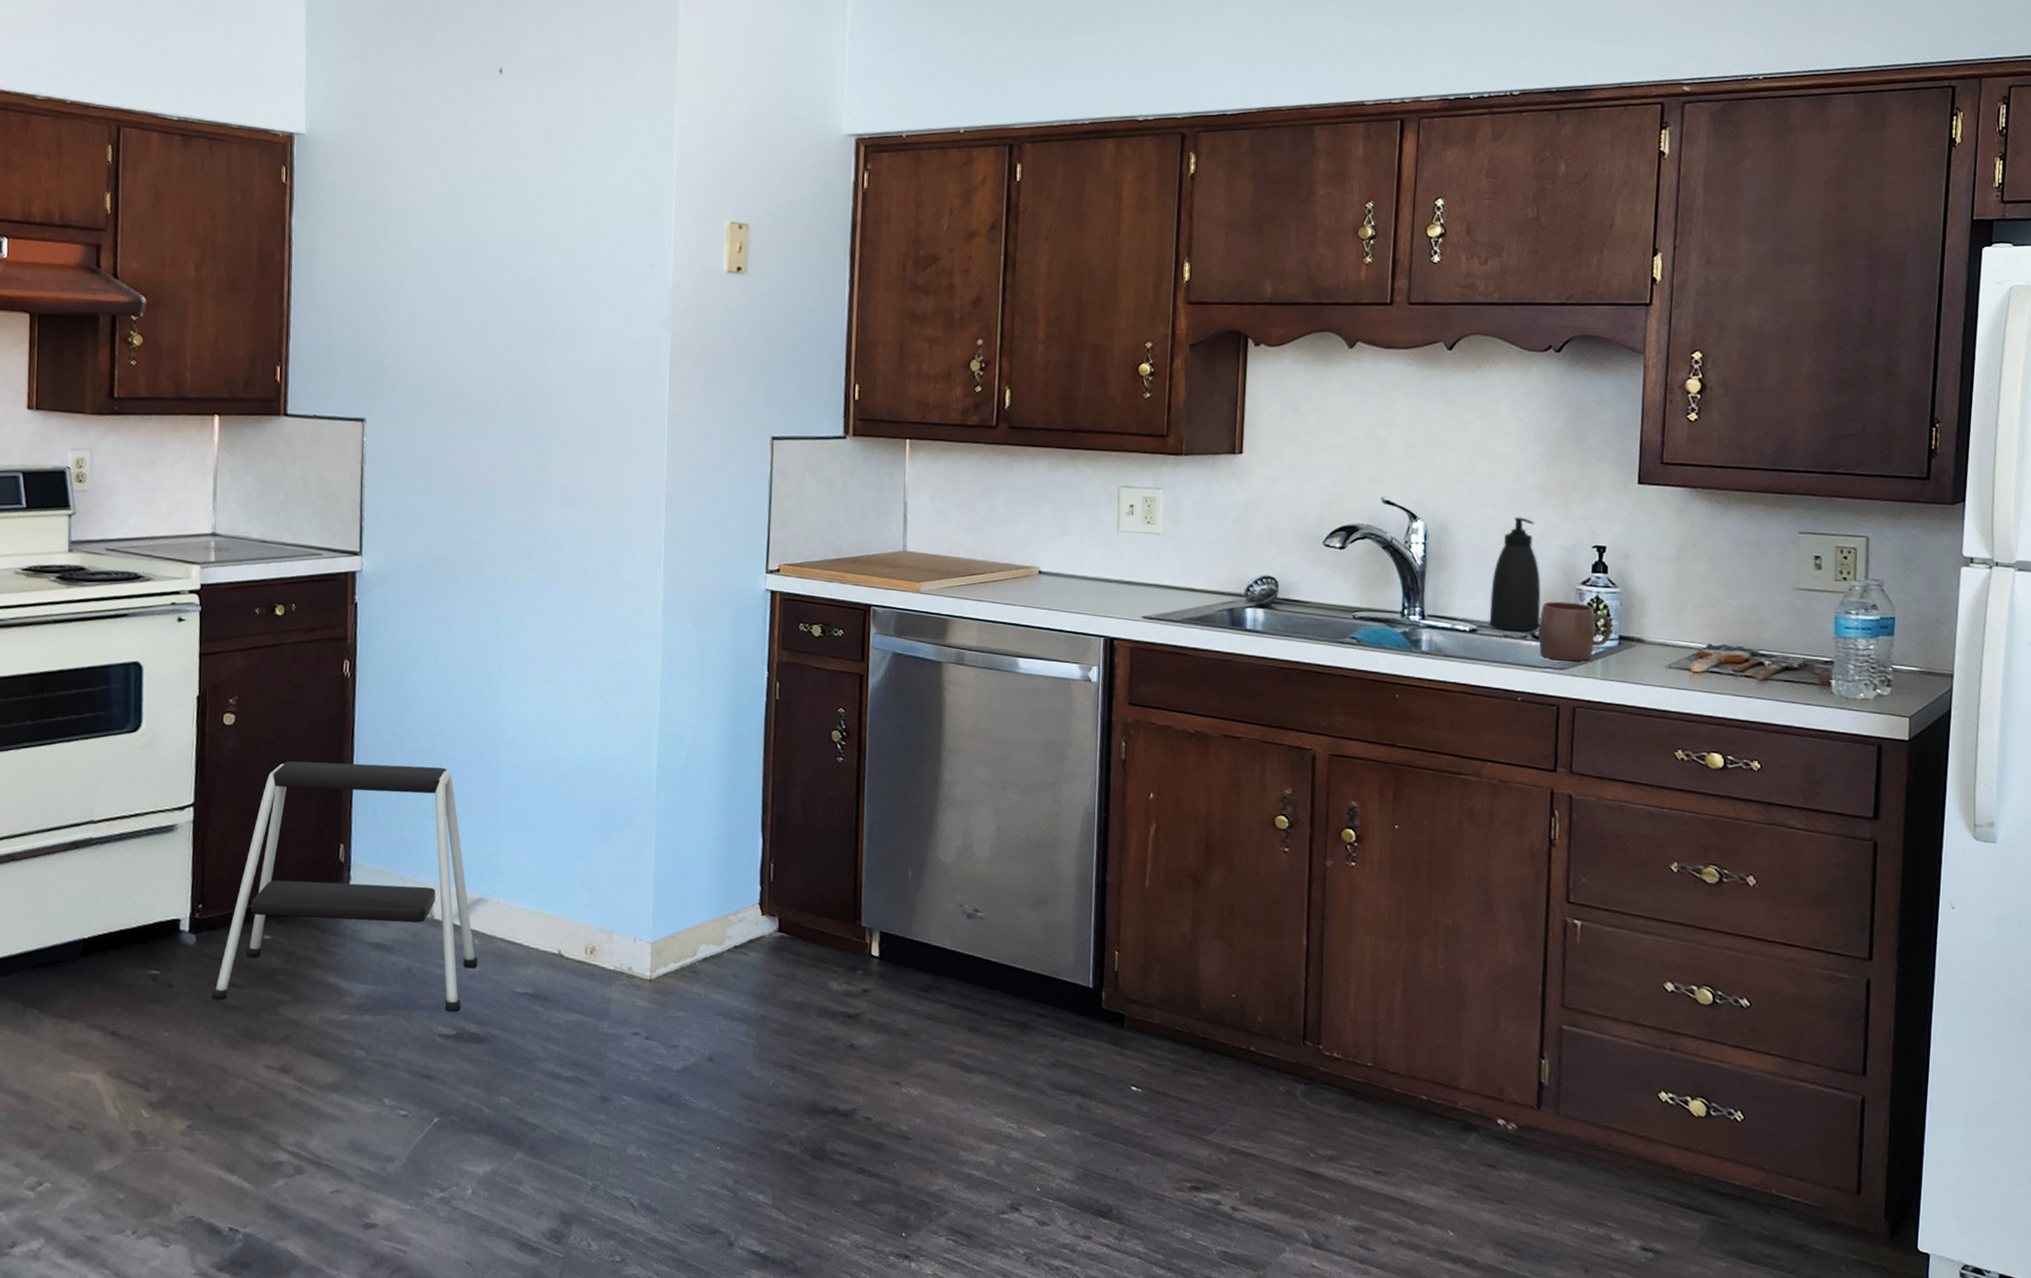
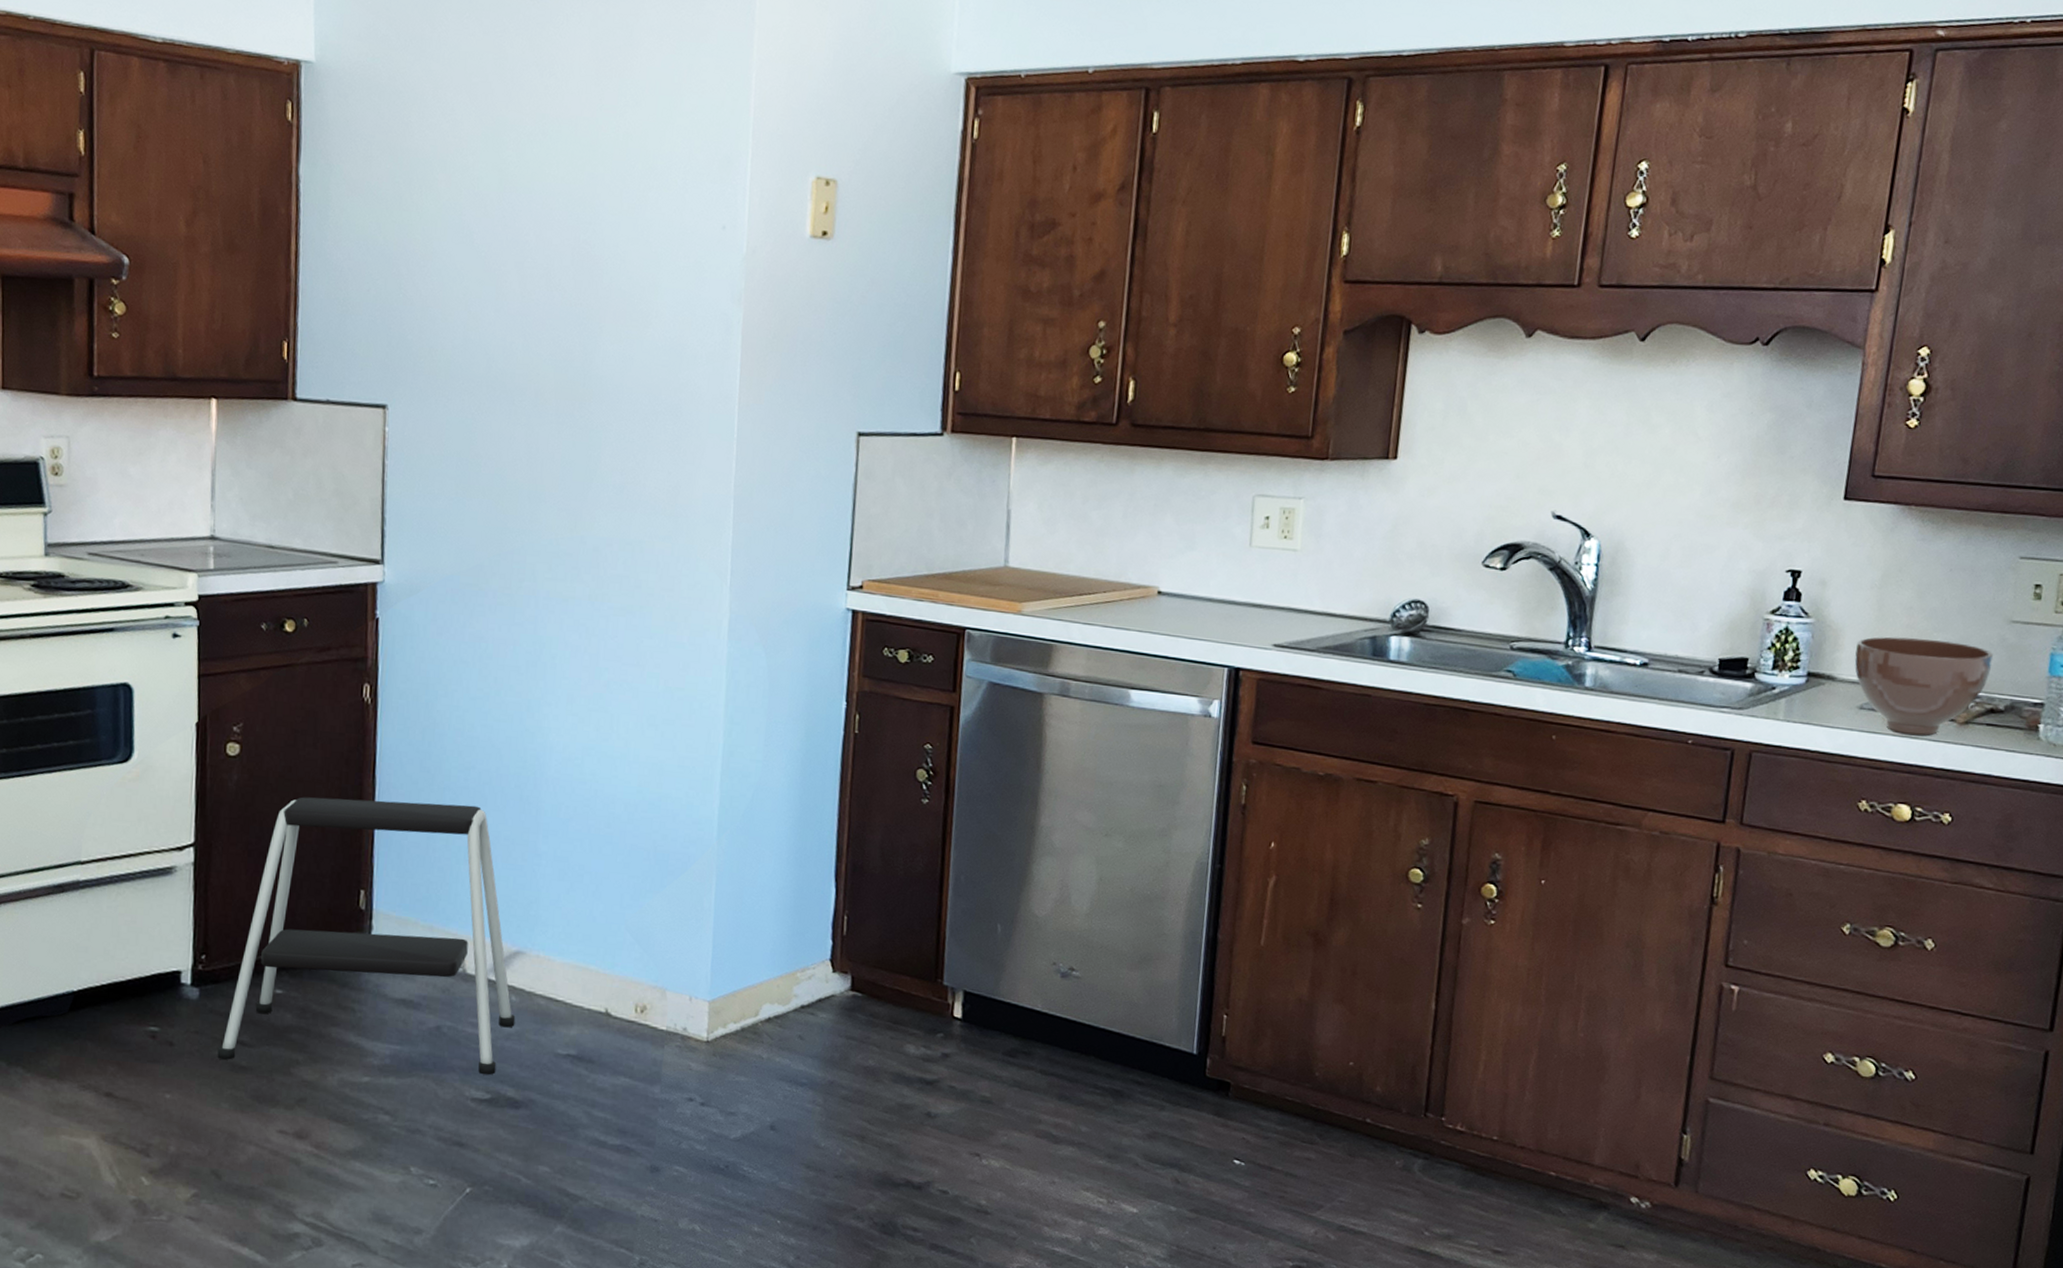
soap dispenser: present [1489,517,1541,632] -> none [1664,535,1725,667]
mug: present [1538,601,1612,662] -> none [1716,632,1801,701]
bowl: none [1660,603,1784,692] -> present [1854,636,1994,737]

